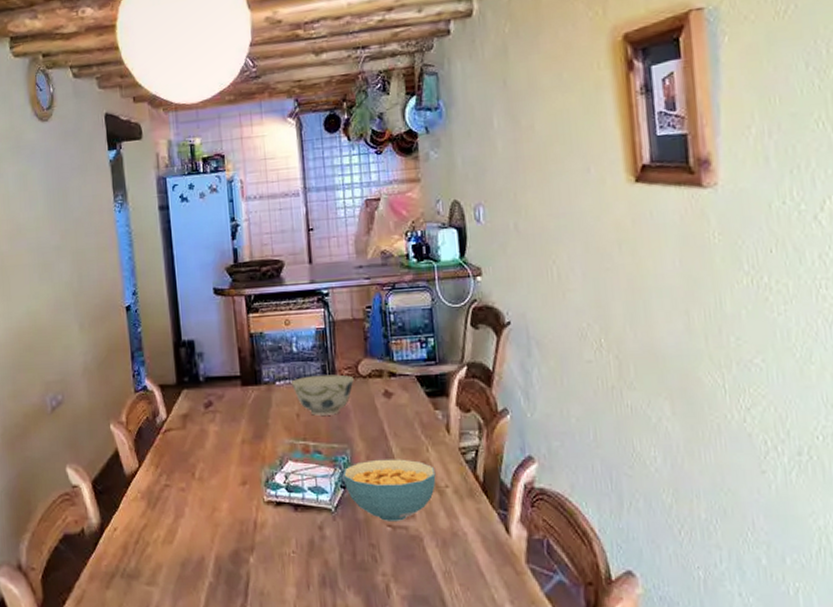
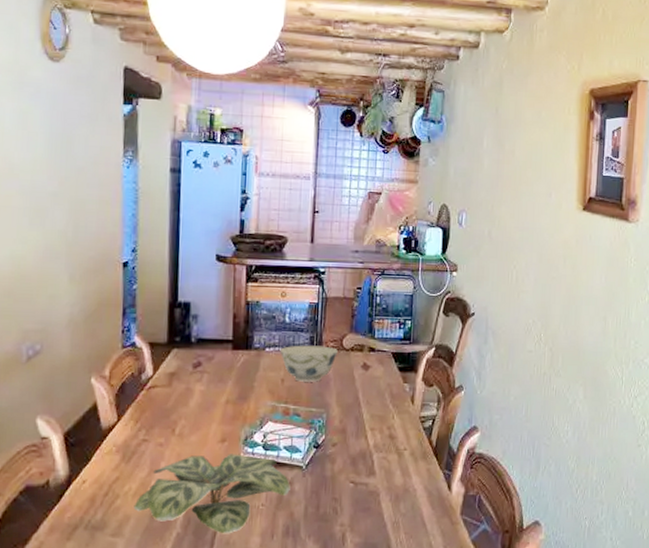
plant: none [164,497,321,584] -> present [133,454,290,534]
cereal bowl: present [342,459,436,521] -> none [316,423,398,478]

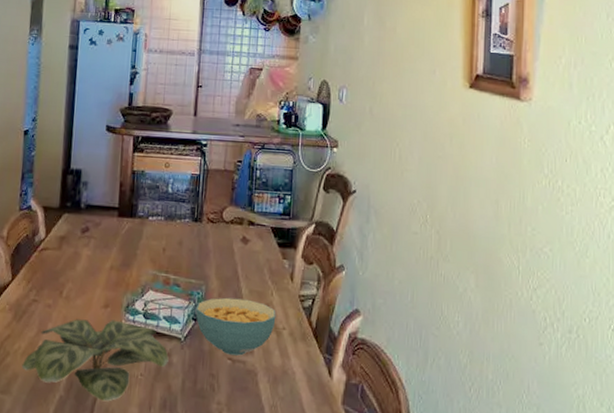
bowl: present [279,345,338,382] -> none [162,215,218,253]
cereal bowl: none [316,423,398,478] -> present [195,297,276,356]

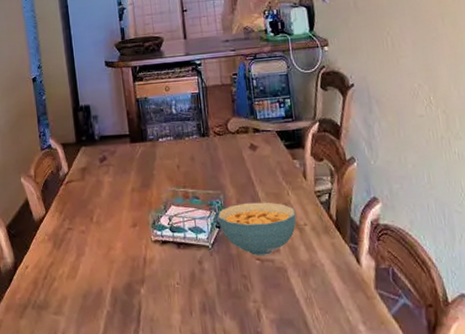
plant: present [21,319,169,402] -> none [68,237,201,312]

